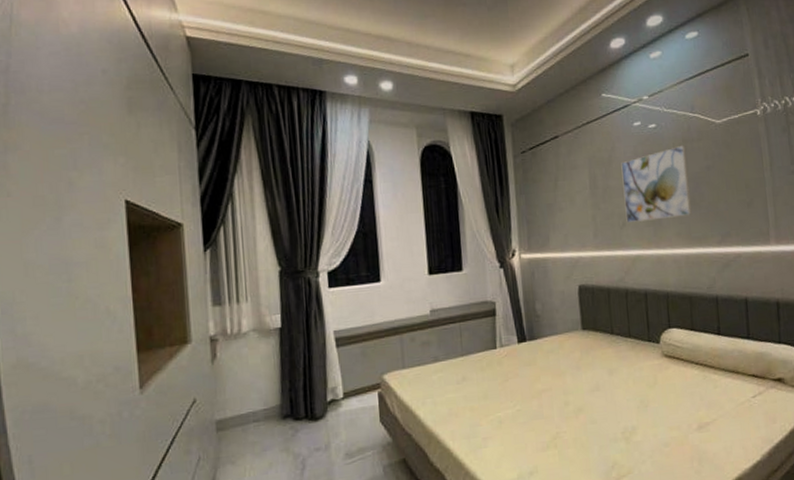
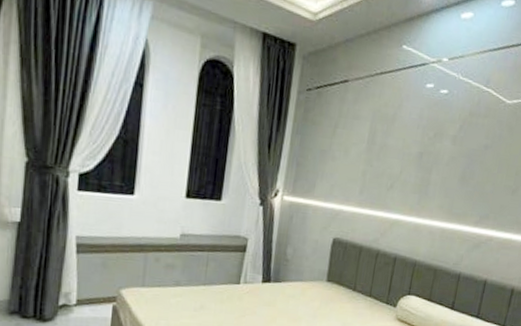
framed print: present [621,145,692,222] -> none [394,118,470,191]

